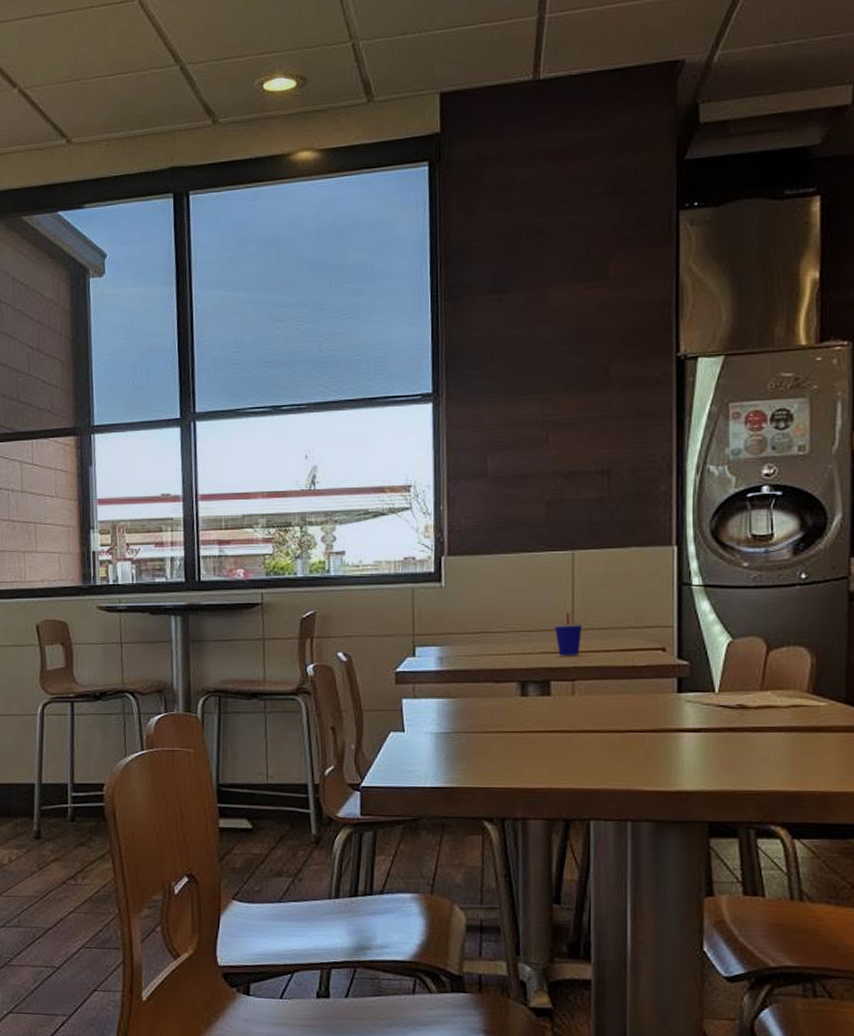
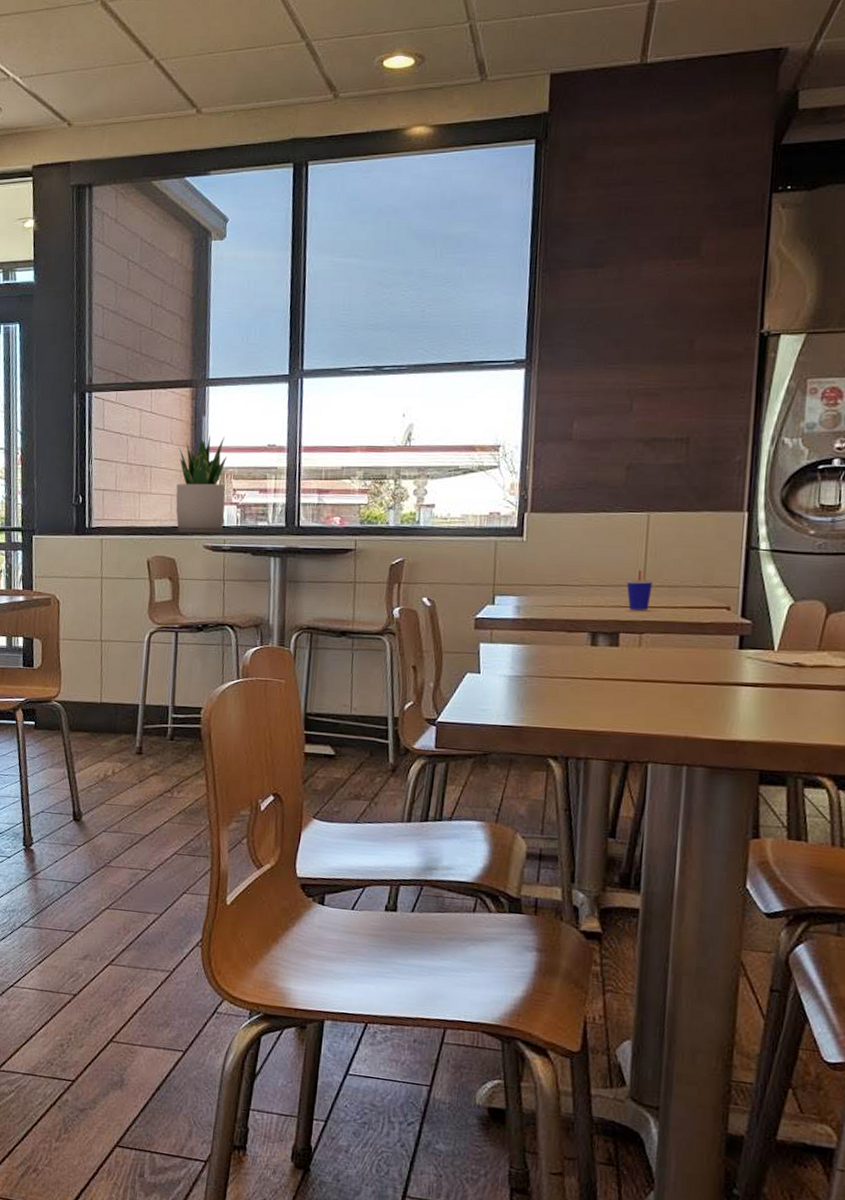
planter: none [64,486,119,593] -> present [176,434,228,534]

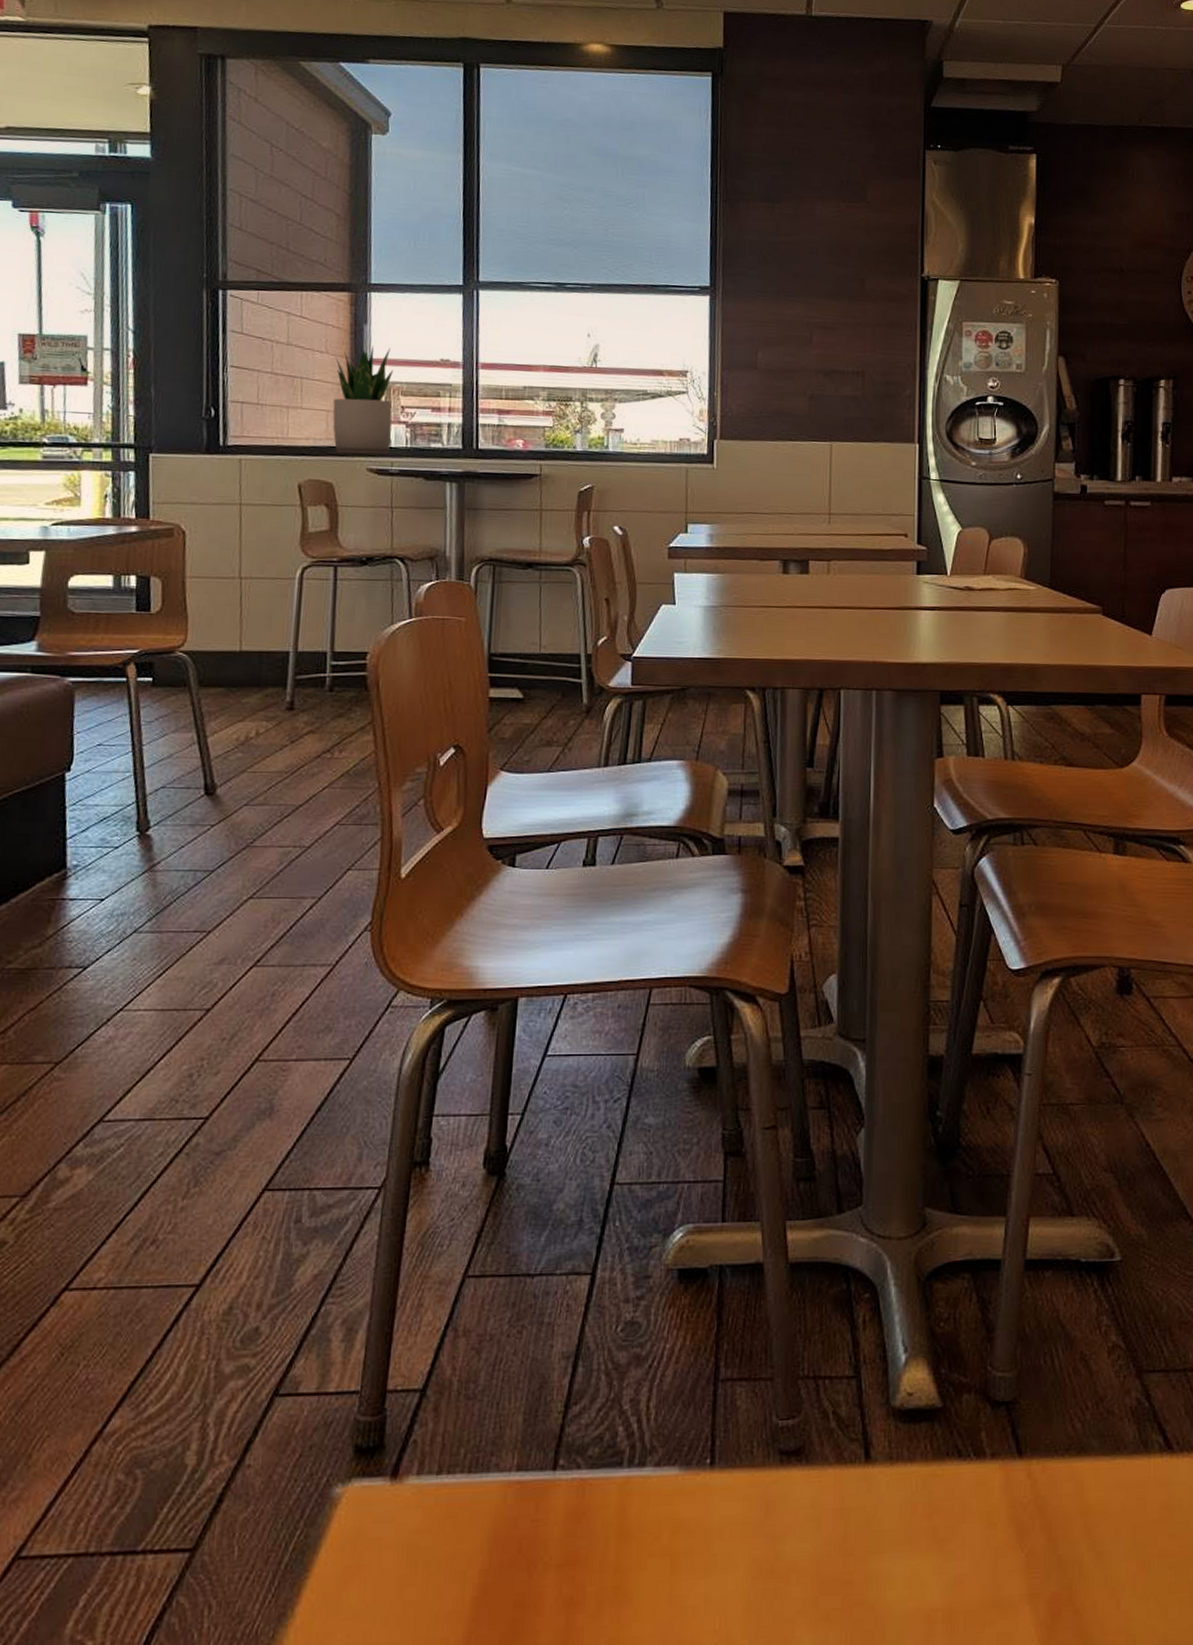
beverage cup: present [627,570,652,611] -> none [814,498,837,539]

